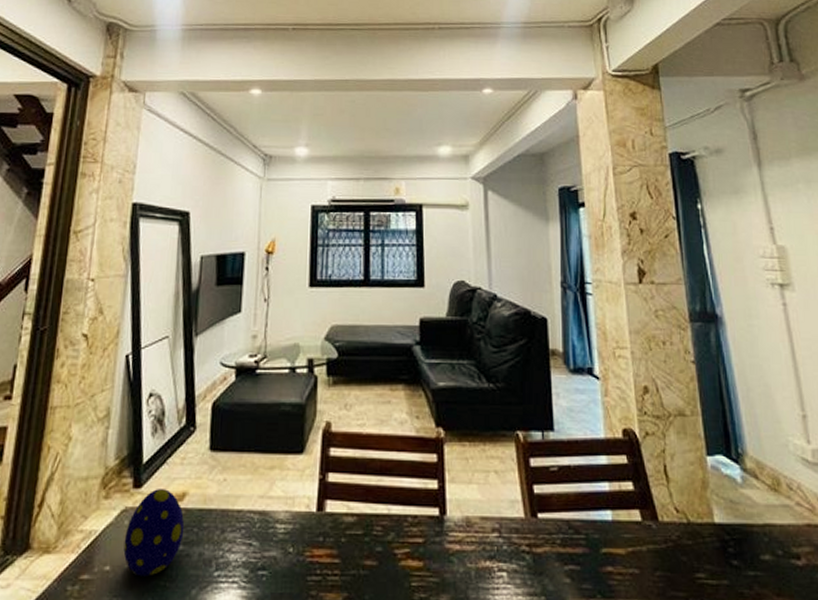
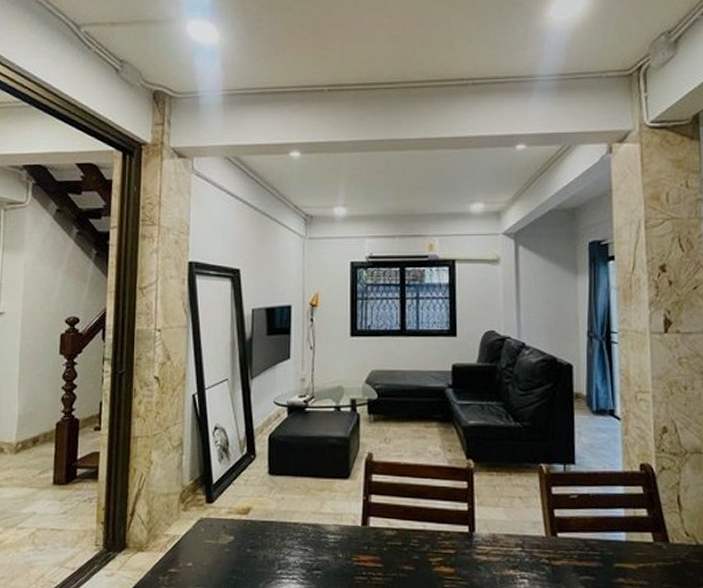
decorative egg: present [123,489,185,577] -> none [202,504,251,572]

